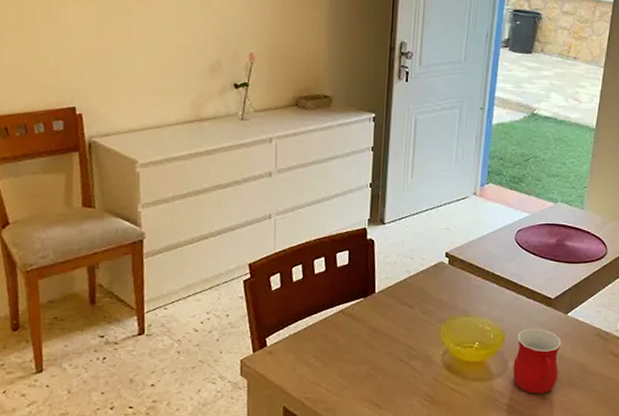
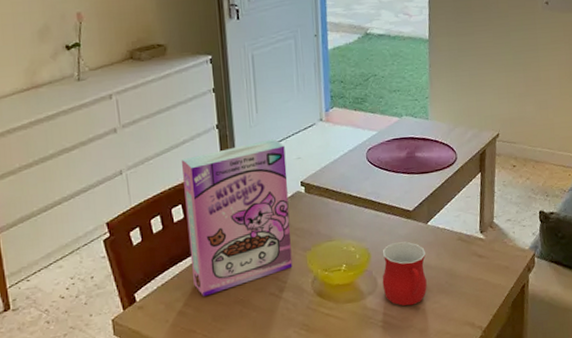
cereal box: none [325,205,435,351] -> present [182,139,293,296]

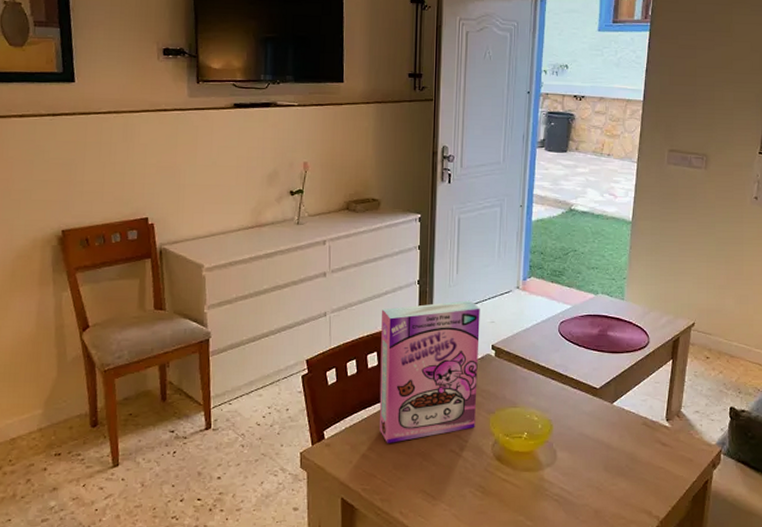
mug: present [382,241,427,306] -> none [562,418,608,484]

